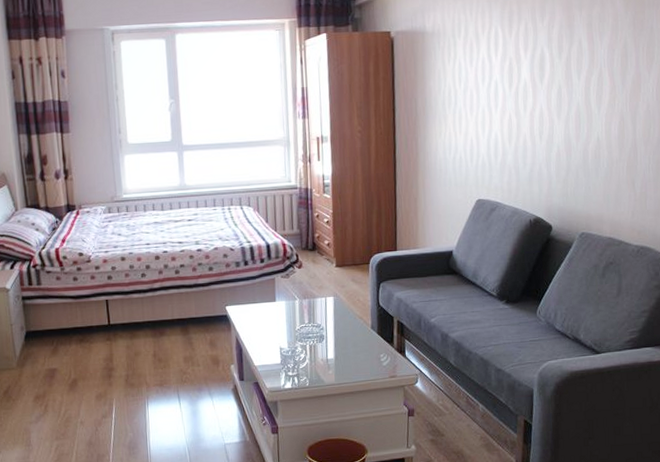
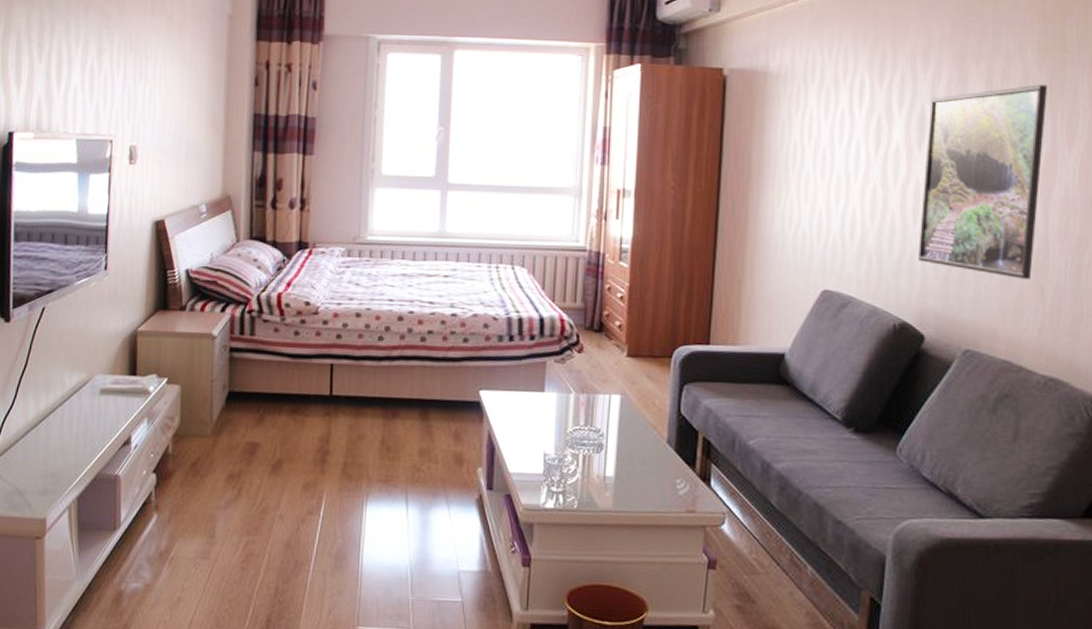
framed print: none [544,24,632,176] -> present [918,84,1048,279]

